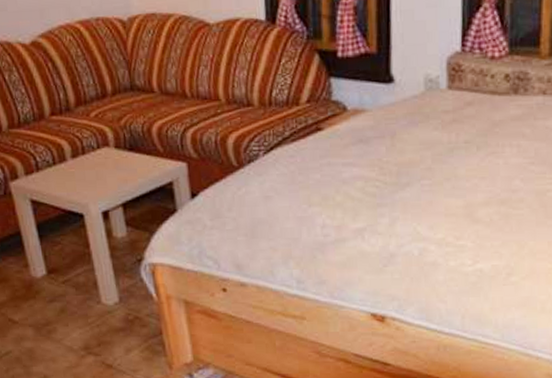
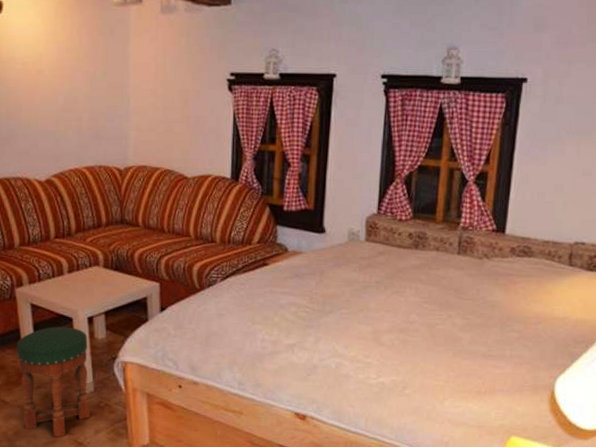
stool: none [19,225,117,360] -> present [16,326,90,438]

